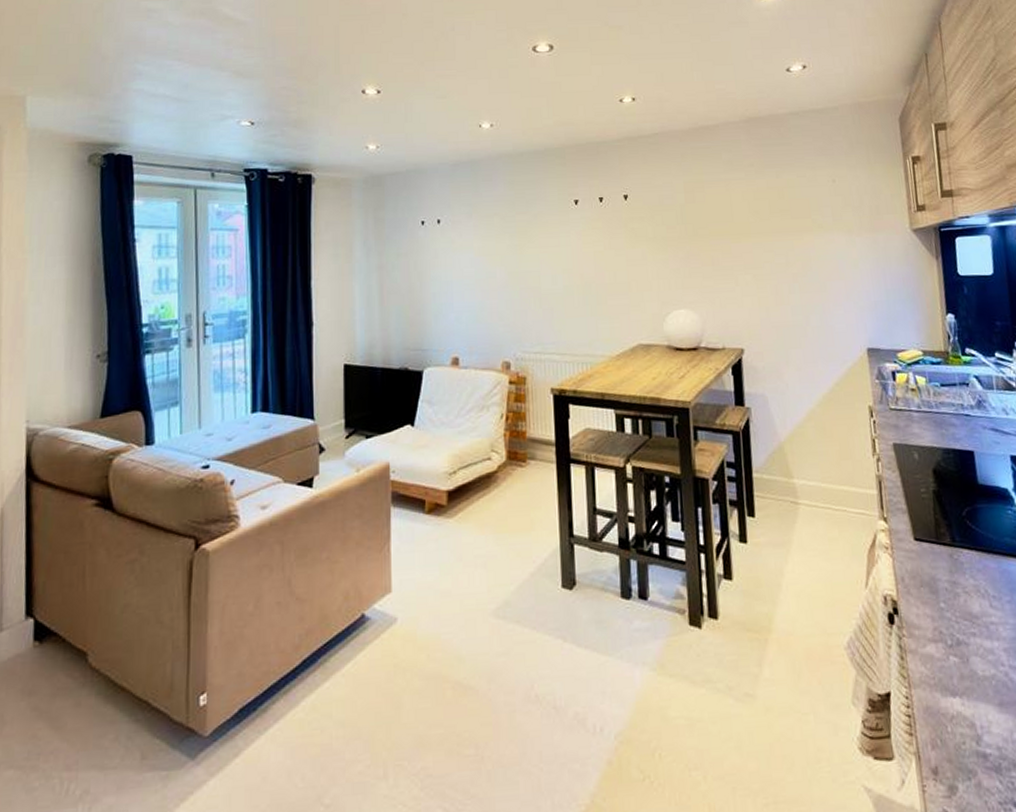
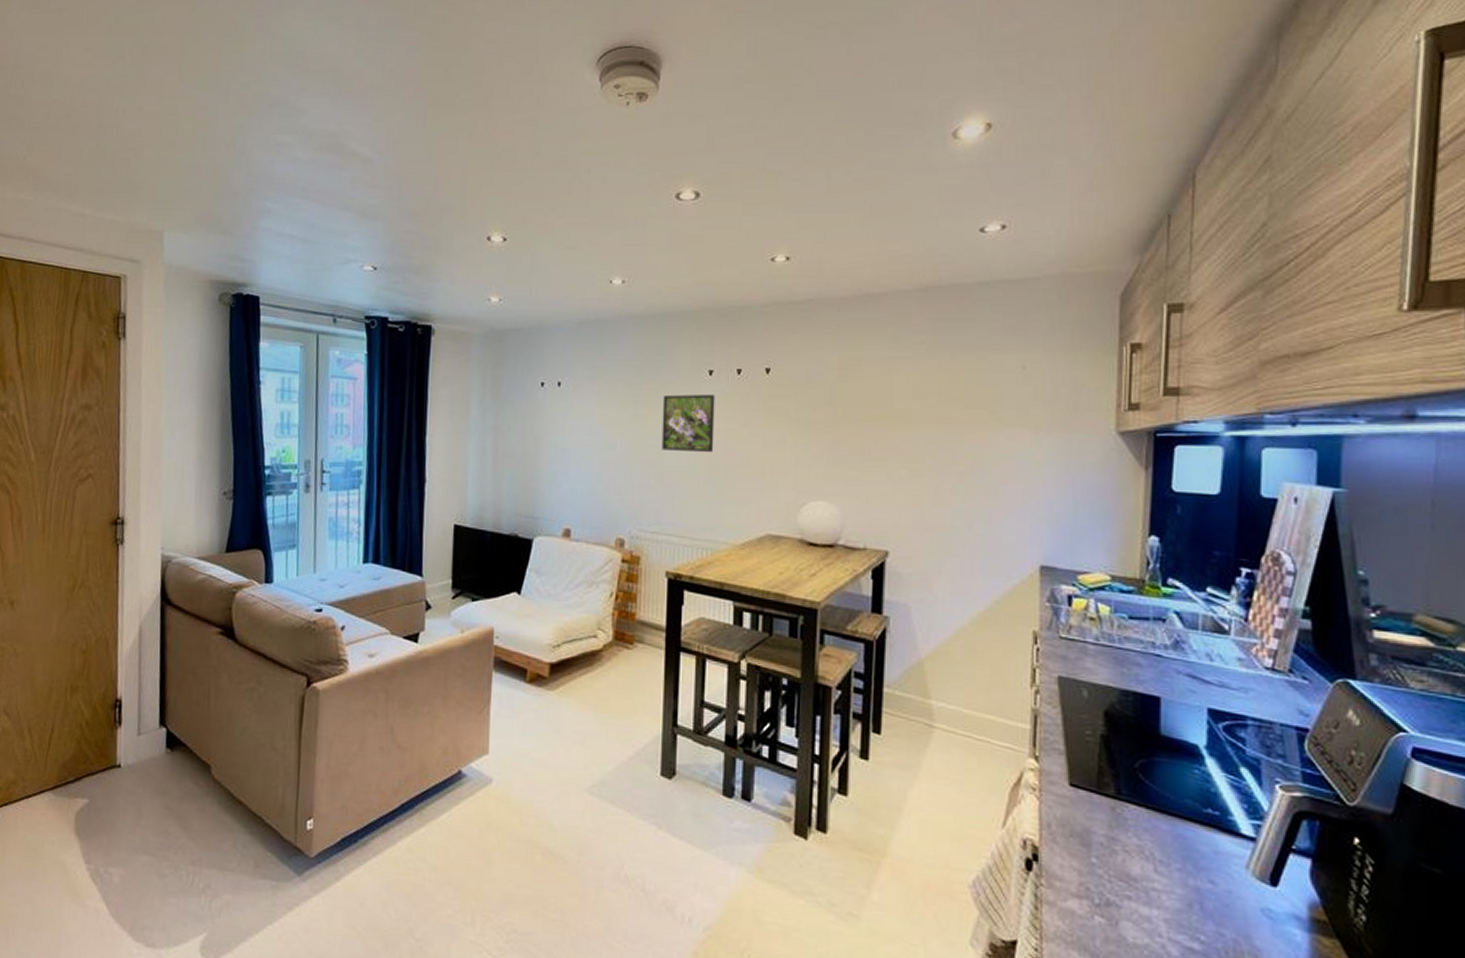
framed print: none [535,221,585,276] -> present [661,394,715,453]

